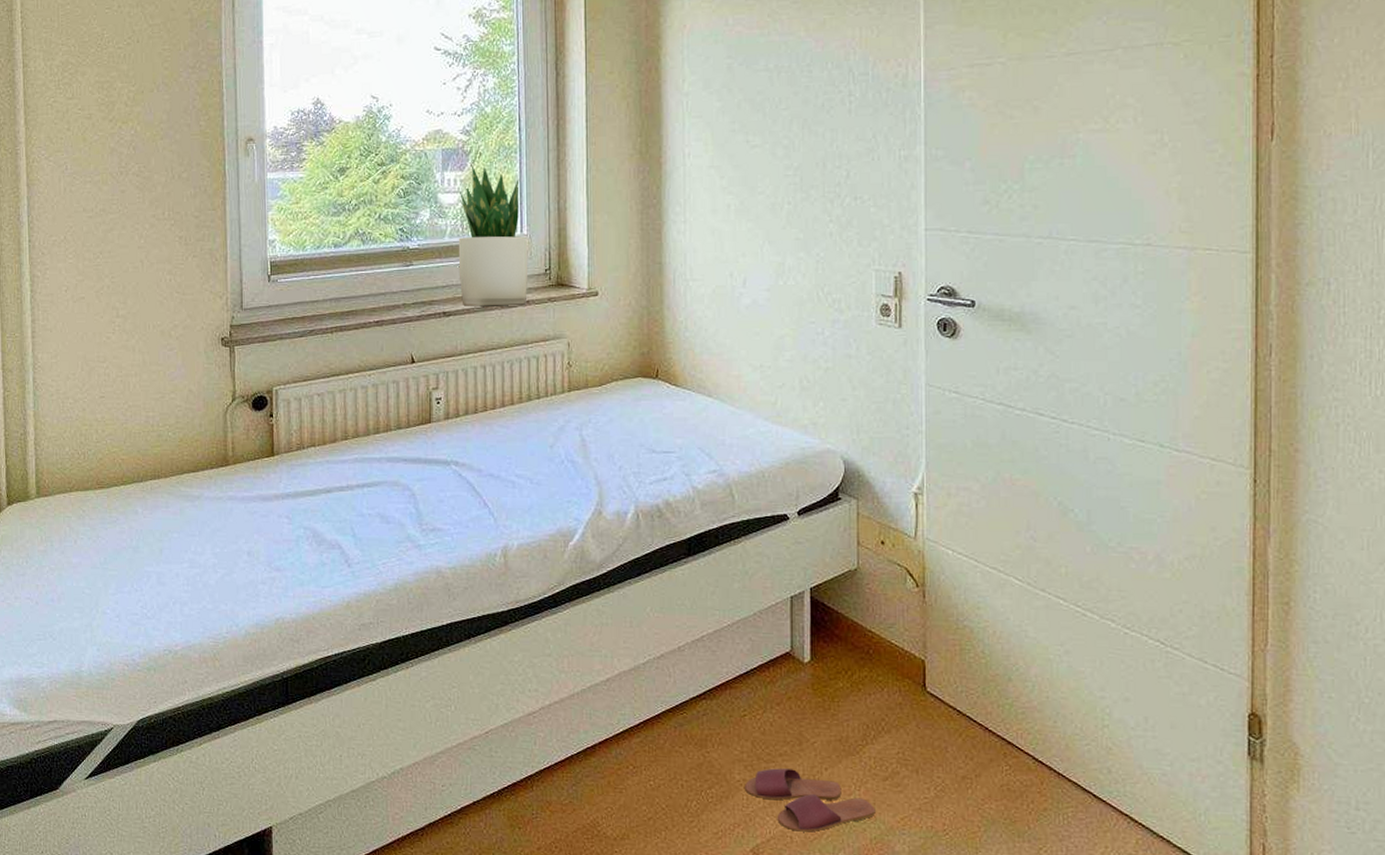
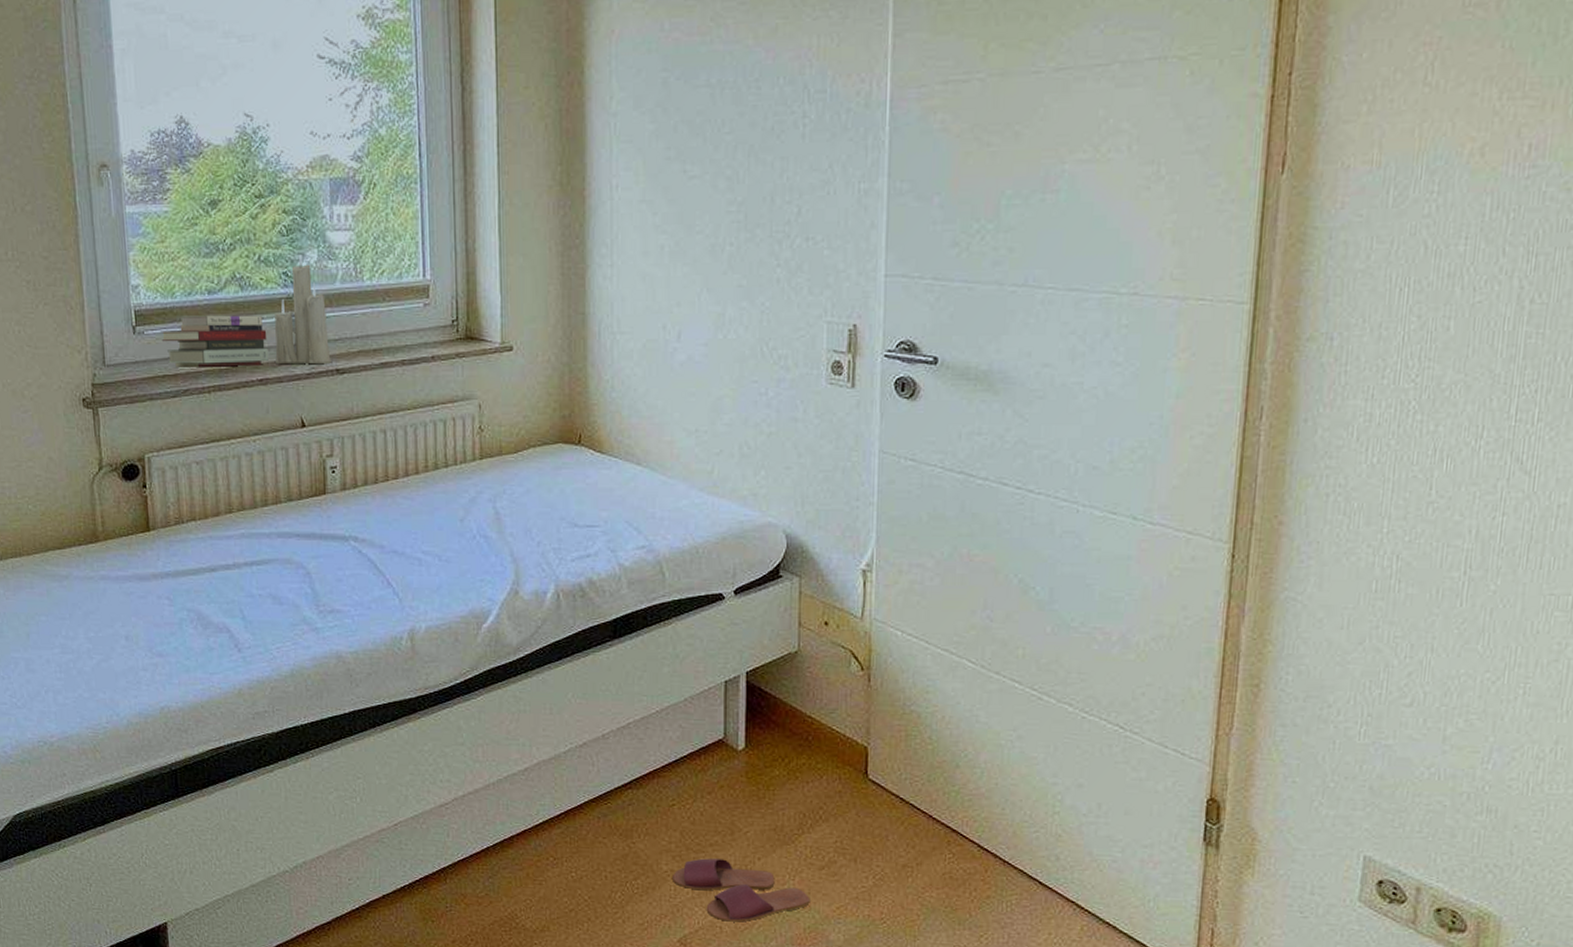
books: none [292,265,384,312] -> present [161,315,269,369]
candle: none [389,214,439,309] -> present [274,255,331,365]
planter: present [458,166,529,307] -> none [351,199,433,363]

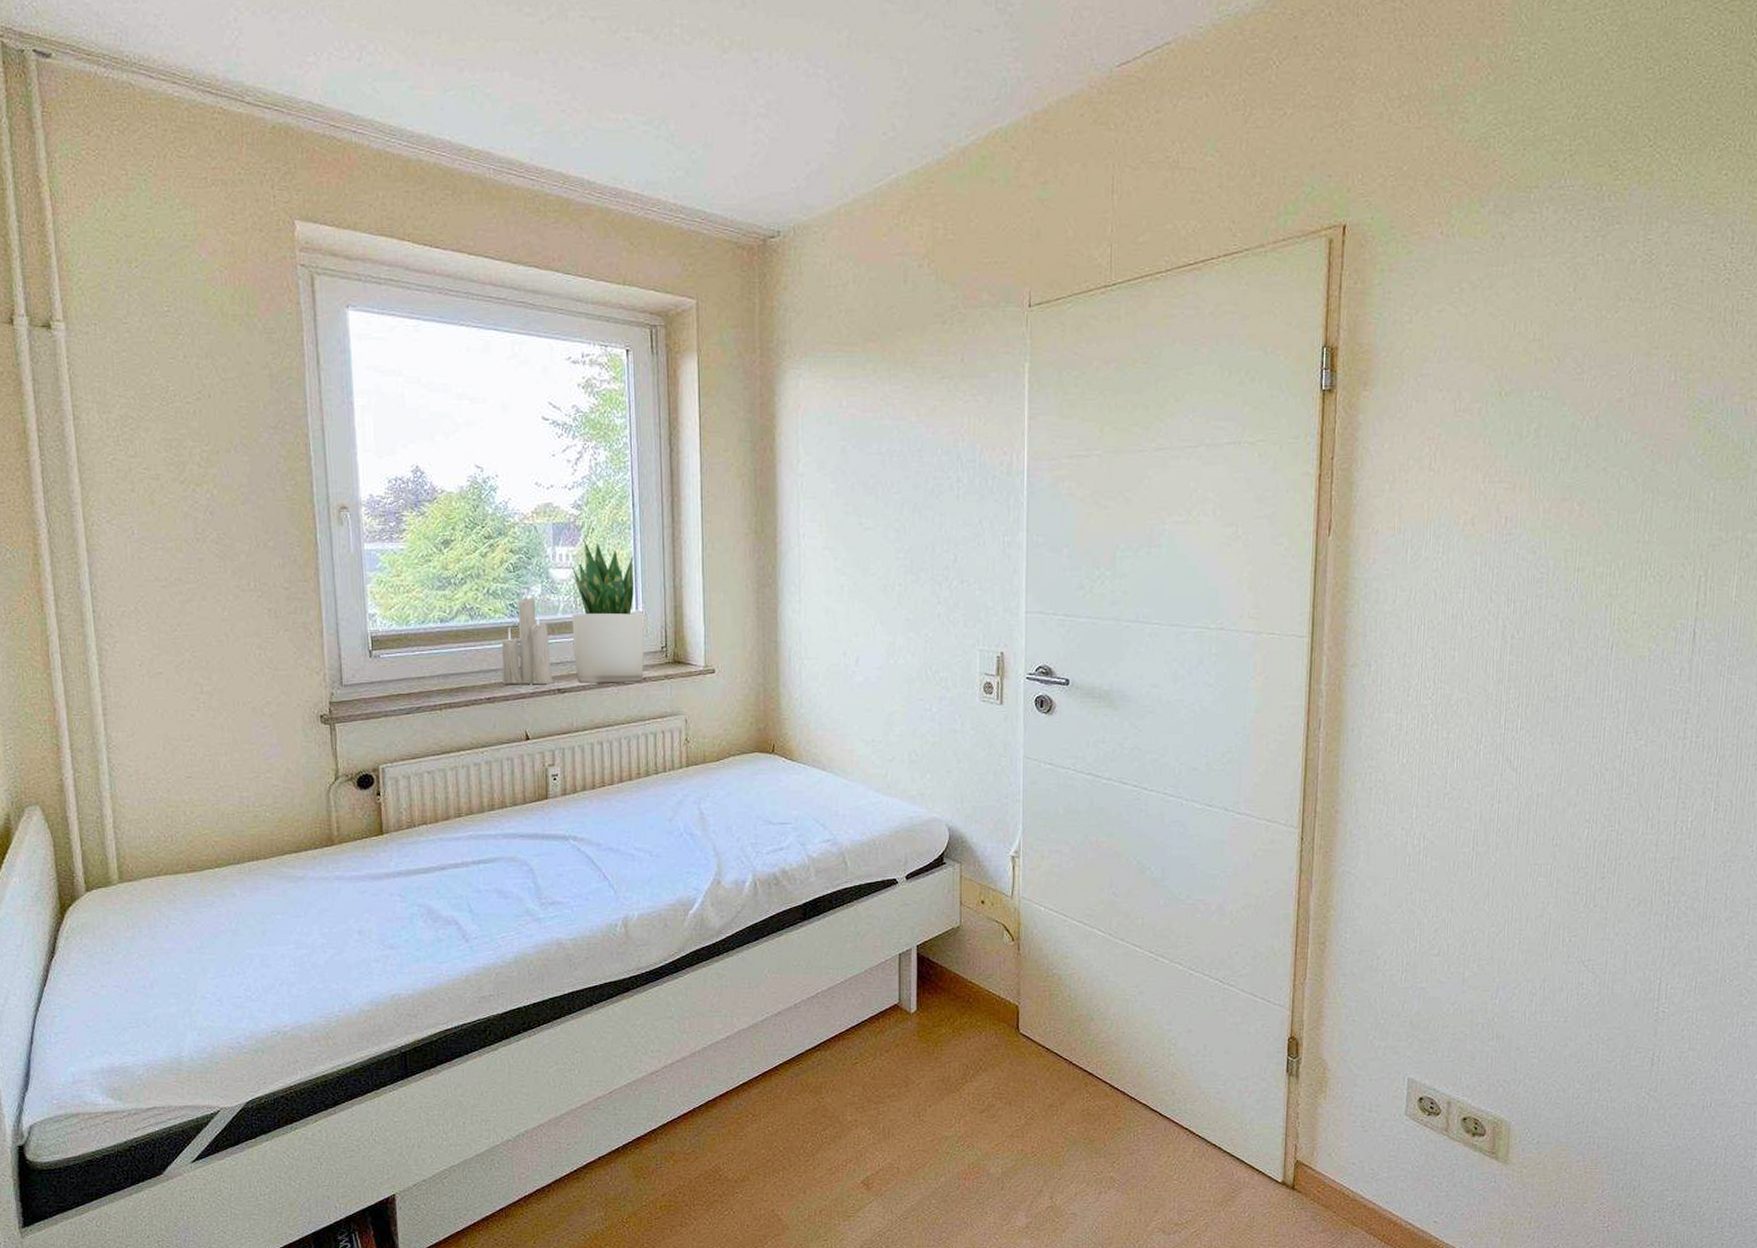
books: present [161,315,269,369] -> none [396,641,496,688]
planter: none [351,199,433,363] -> present [571,542,645,683]
slippers: present [673,858,810,922] -> none [856,1108,973,1163]

